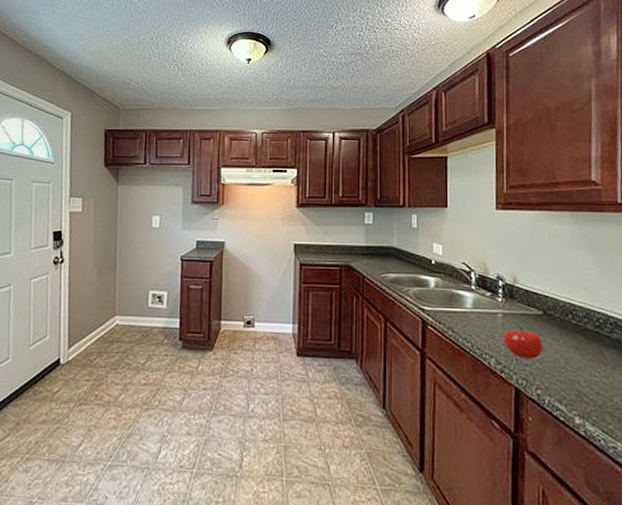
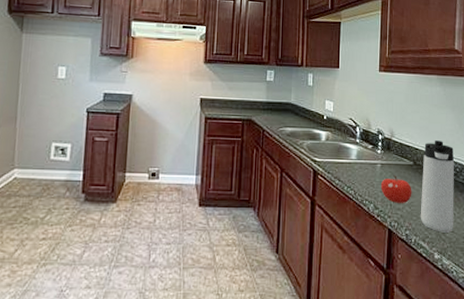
thermos bottle: none [554,287,599,394] -> present [420,140,454,233]

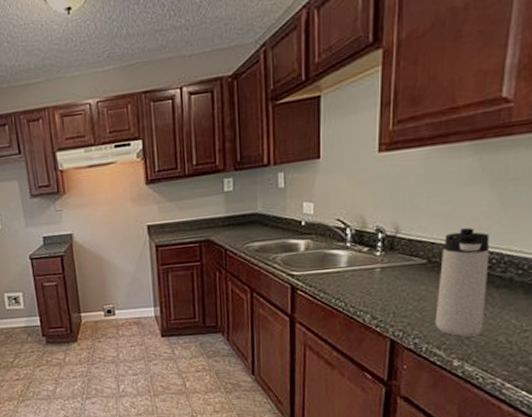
fruit: present [380,175,412,203] -> none [380,278,424,310]

